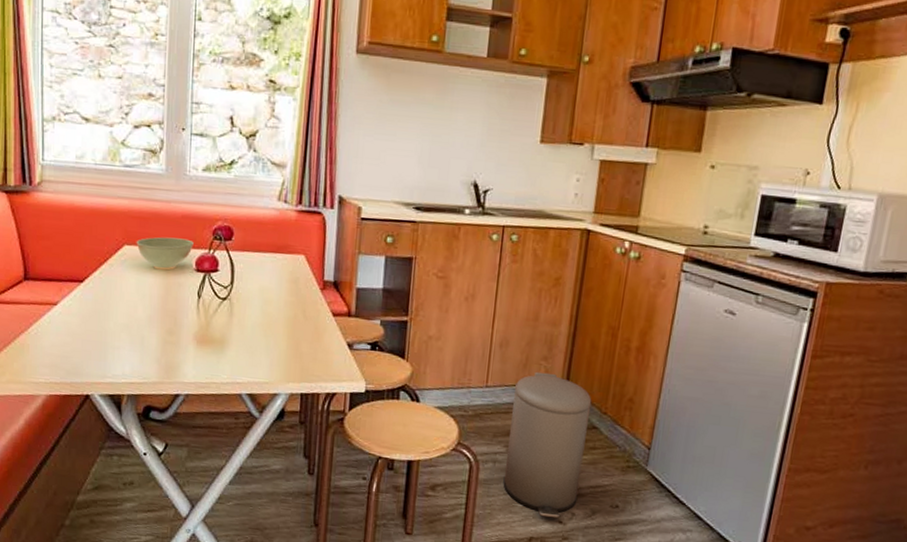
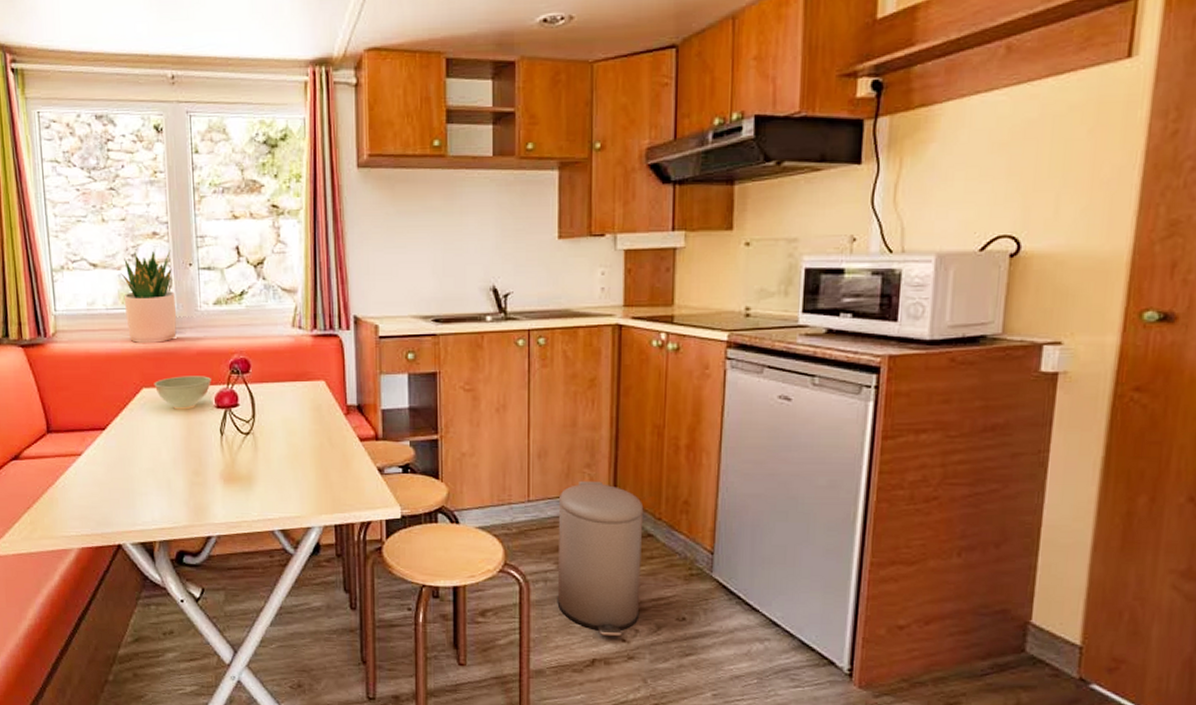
planter: none [113,110,166,203] -> present [121,249,177,344]

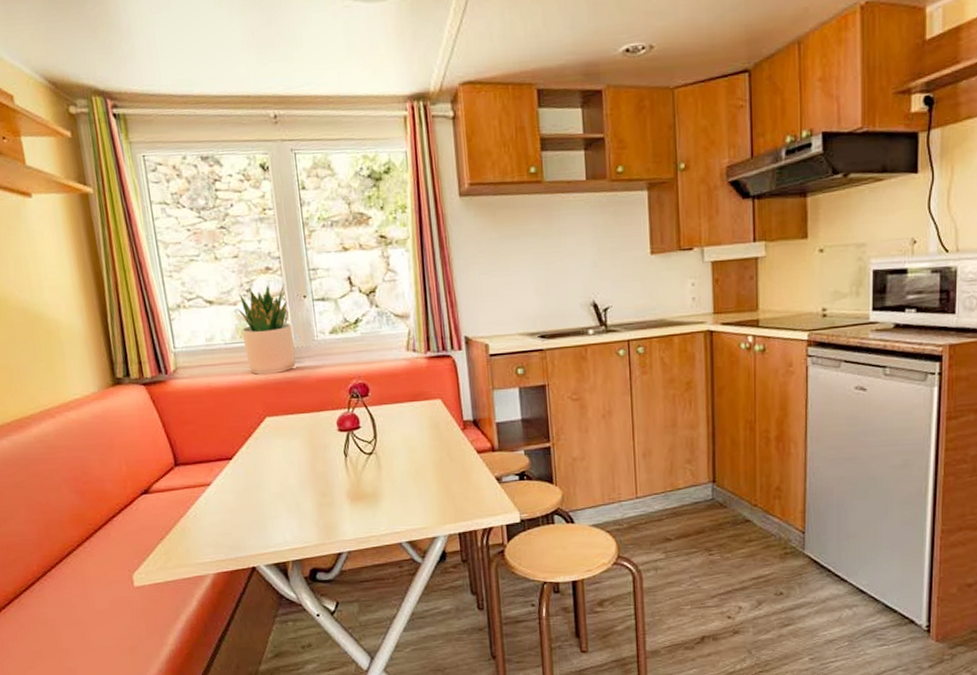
bowl: present [154,376,211,410] -> none [276,402,333,436]
pedal bin: present [557,480,644,637] -> none [664,474,742,615]

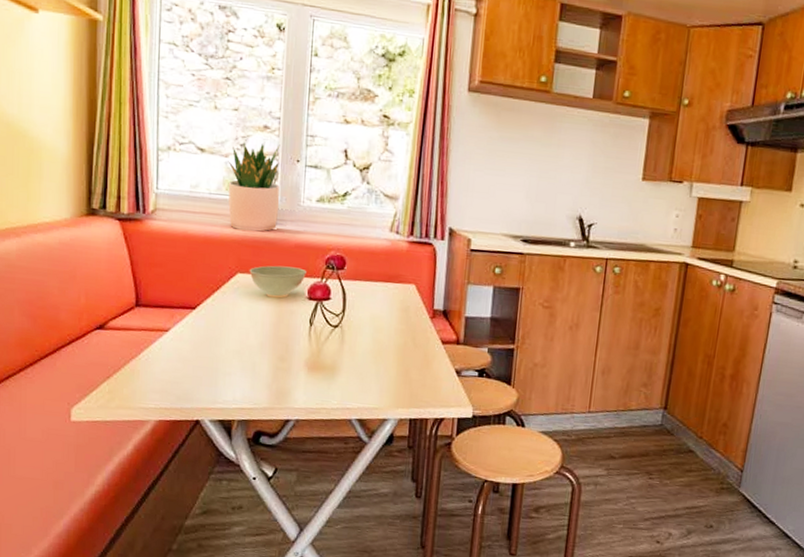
bowl: none [276,402,333,436] -> present [249,265,306,299]

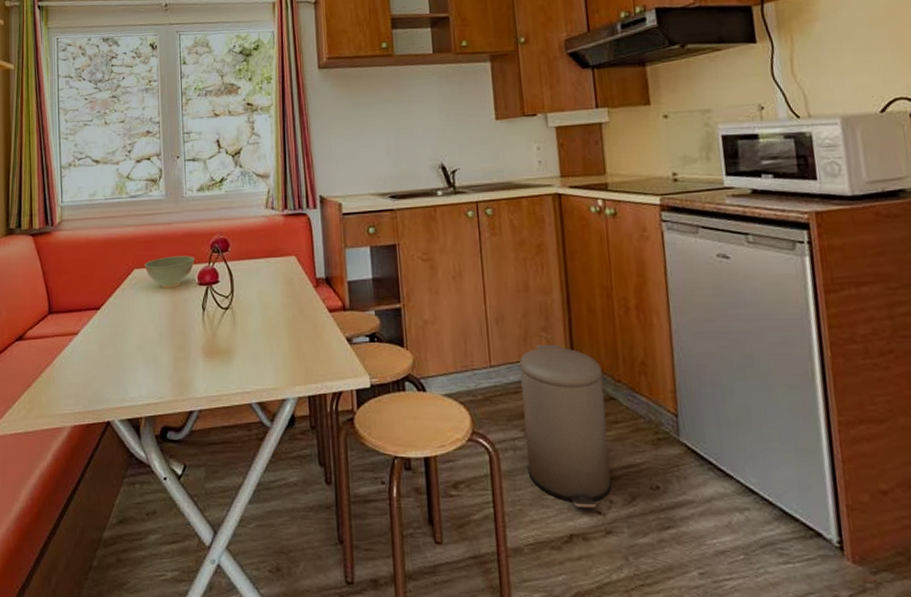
planter: present [228,141,281,232] -> none [119,145,166,229]
pedal bin: none [603,398,689,539] -> present [520,344,612,509]

